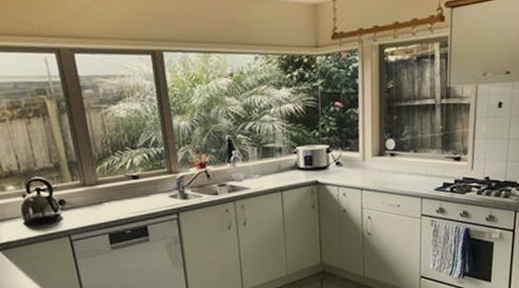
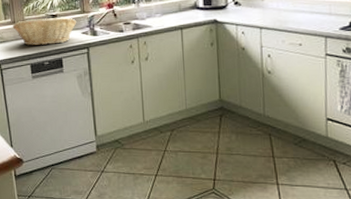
fruit basket: none [82,177,164,212] -> present [12,16,77,46]

